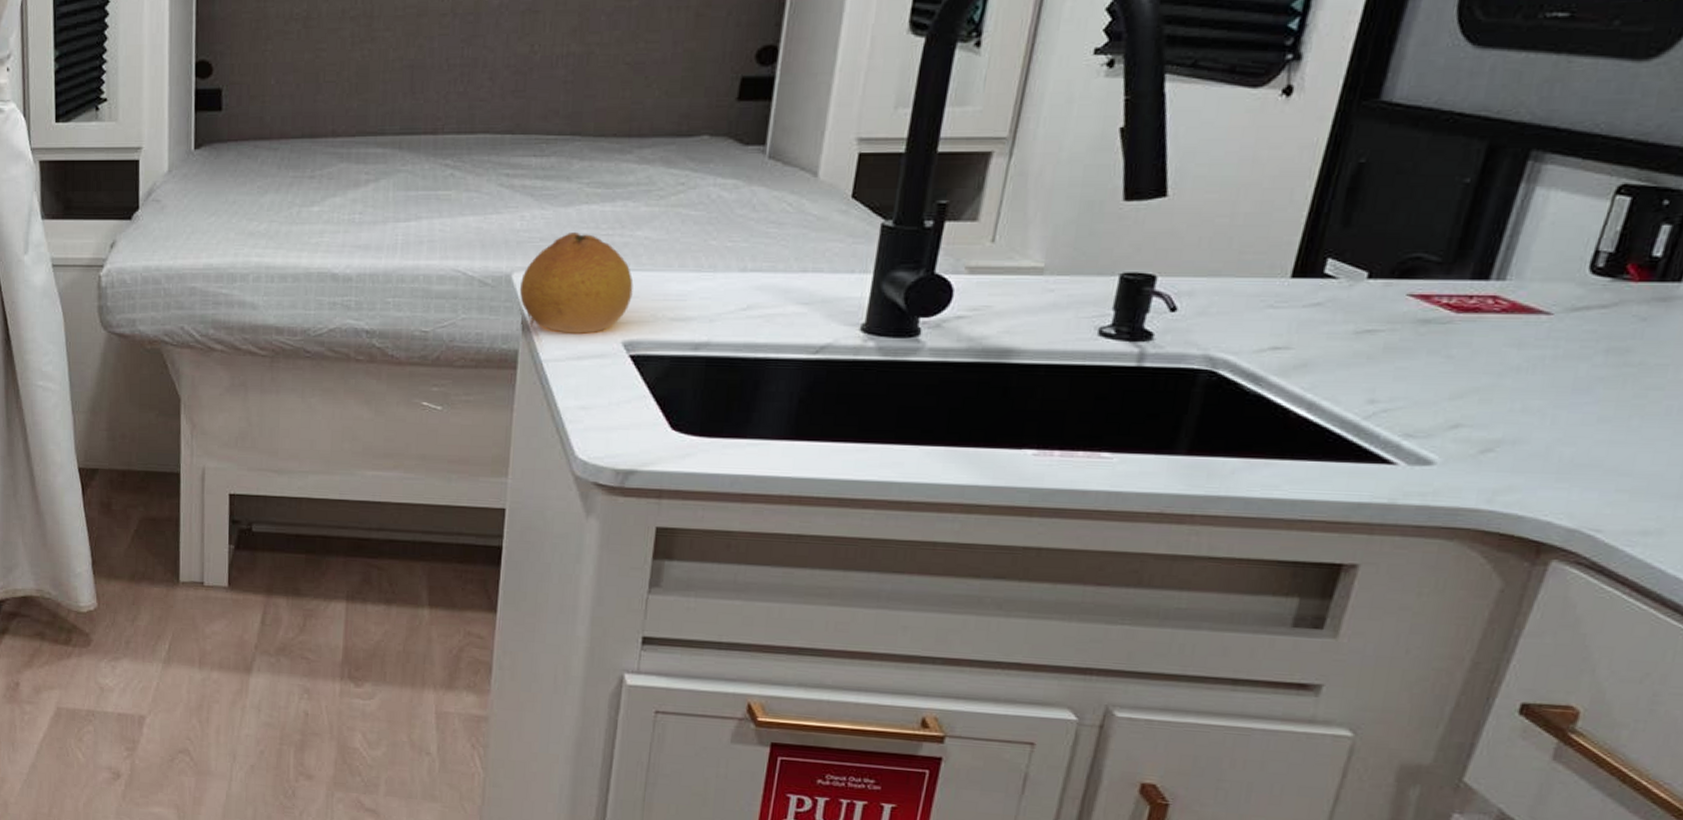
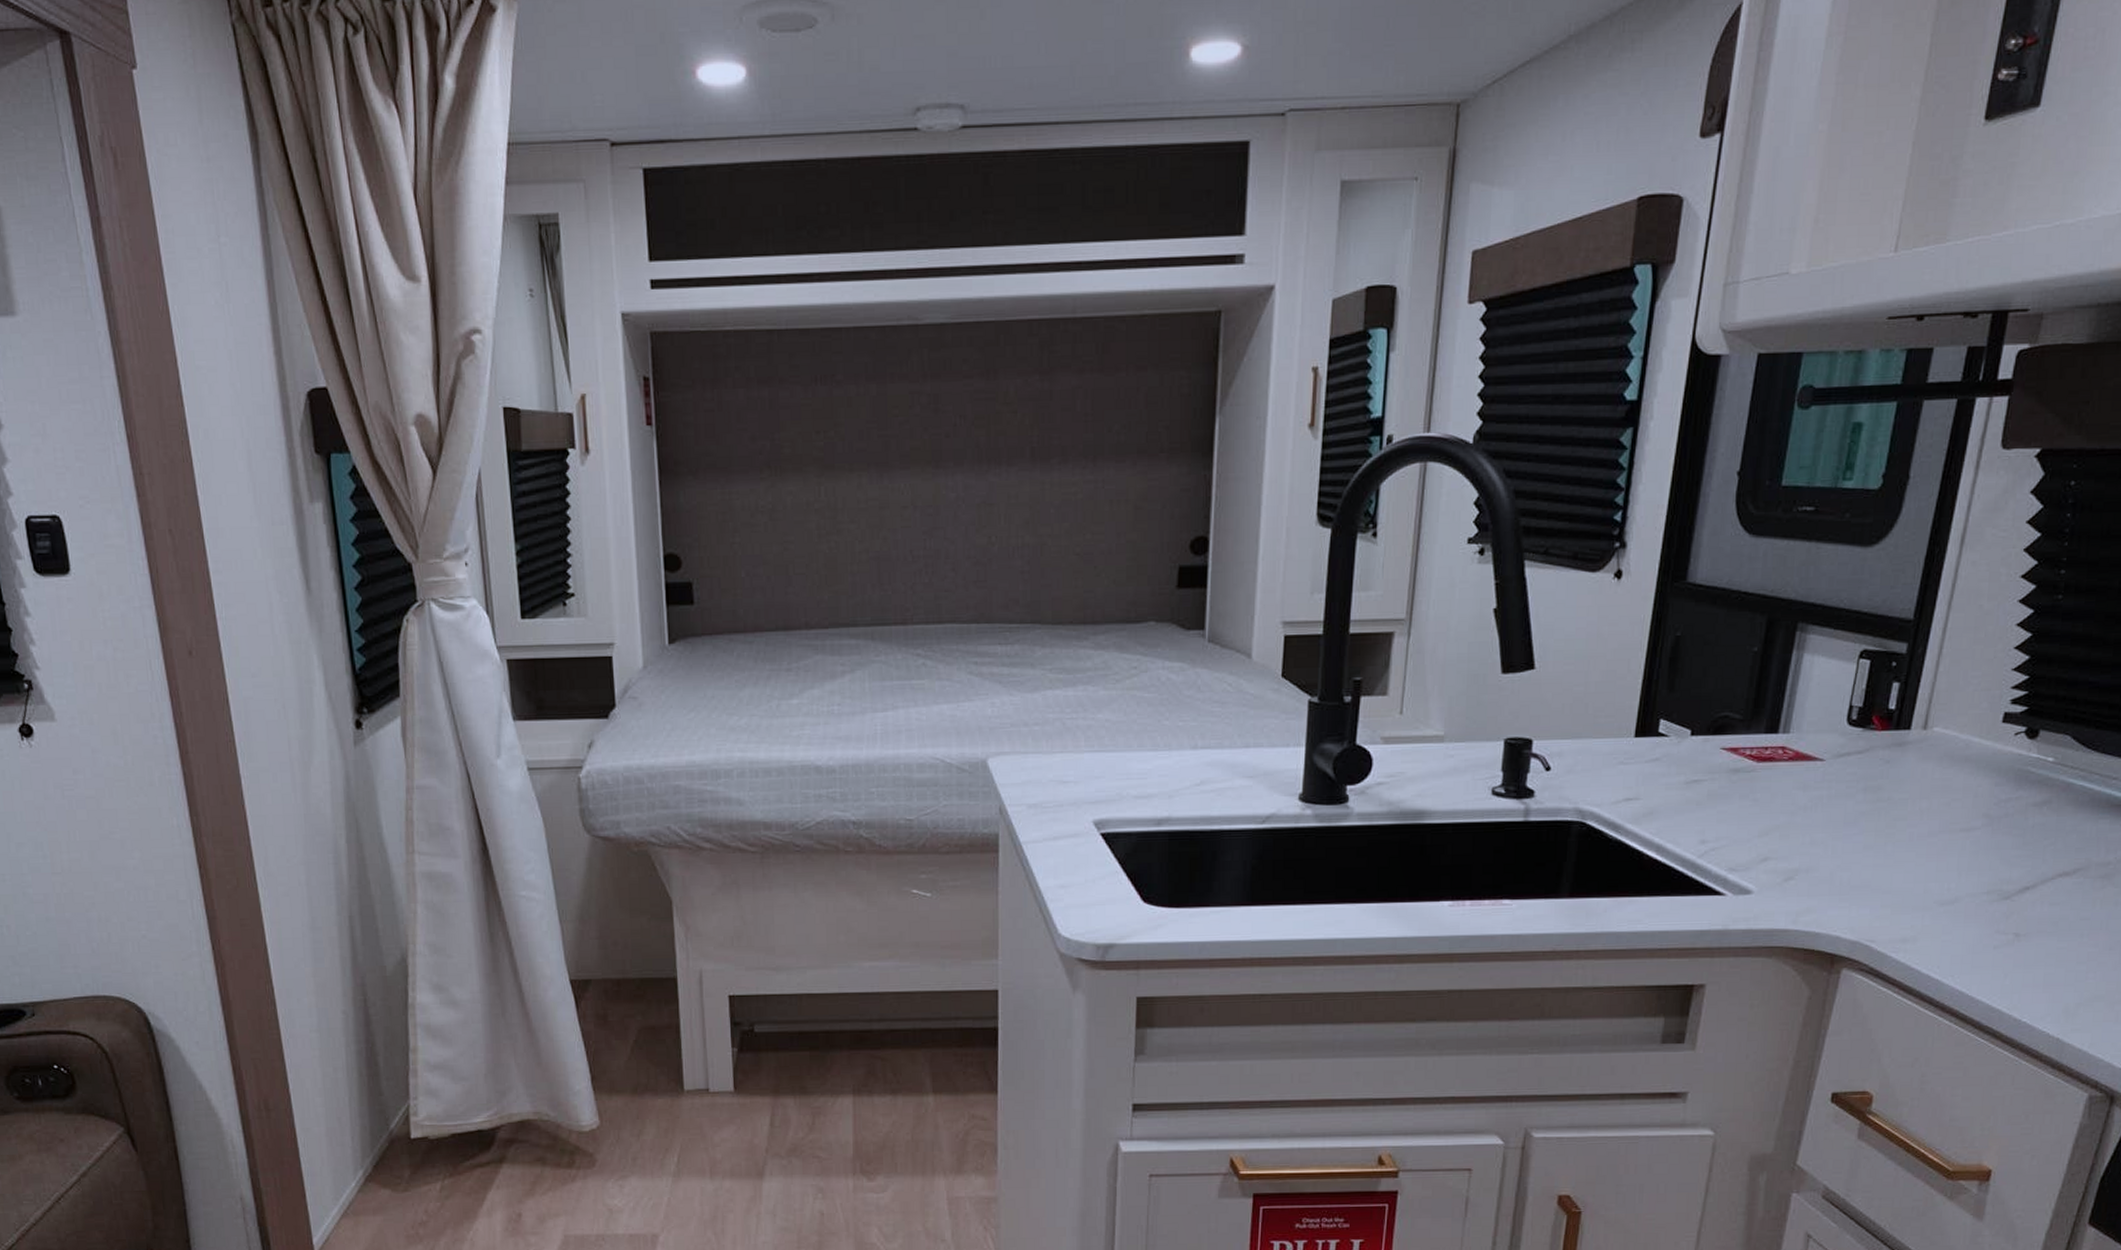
fruit: present [520,233,634,335] -> none [996,717,1099,816]

